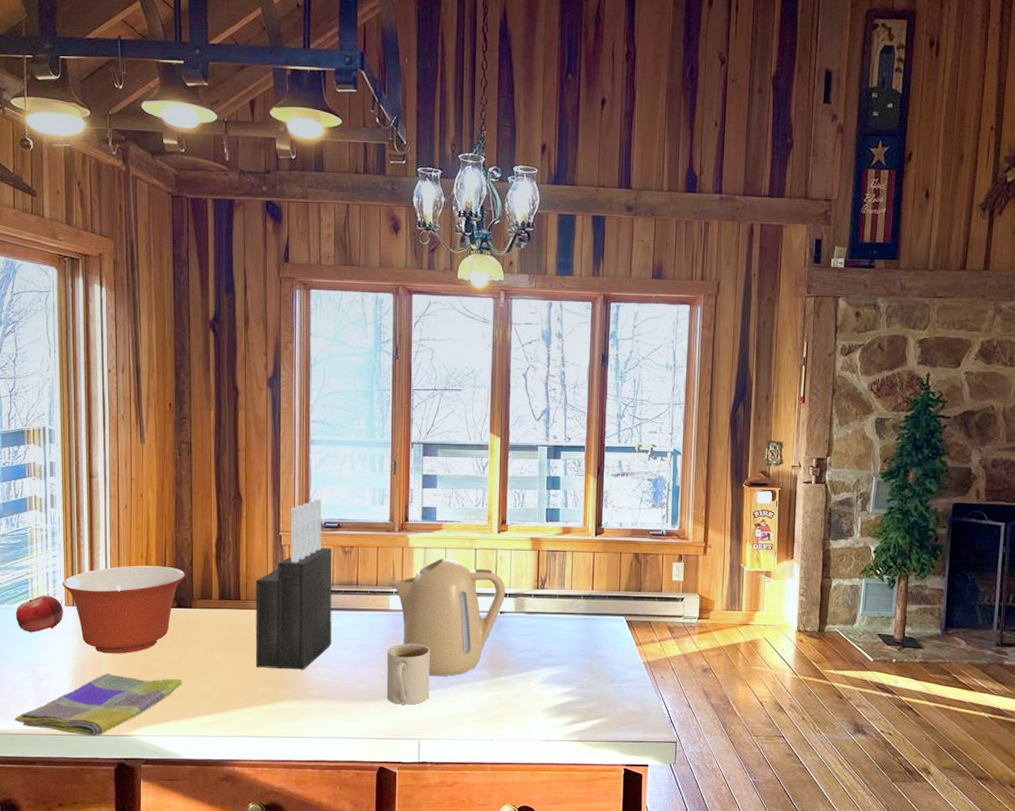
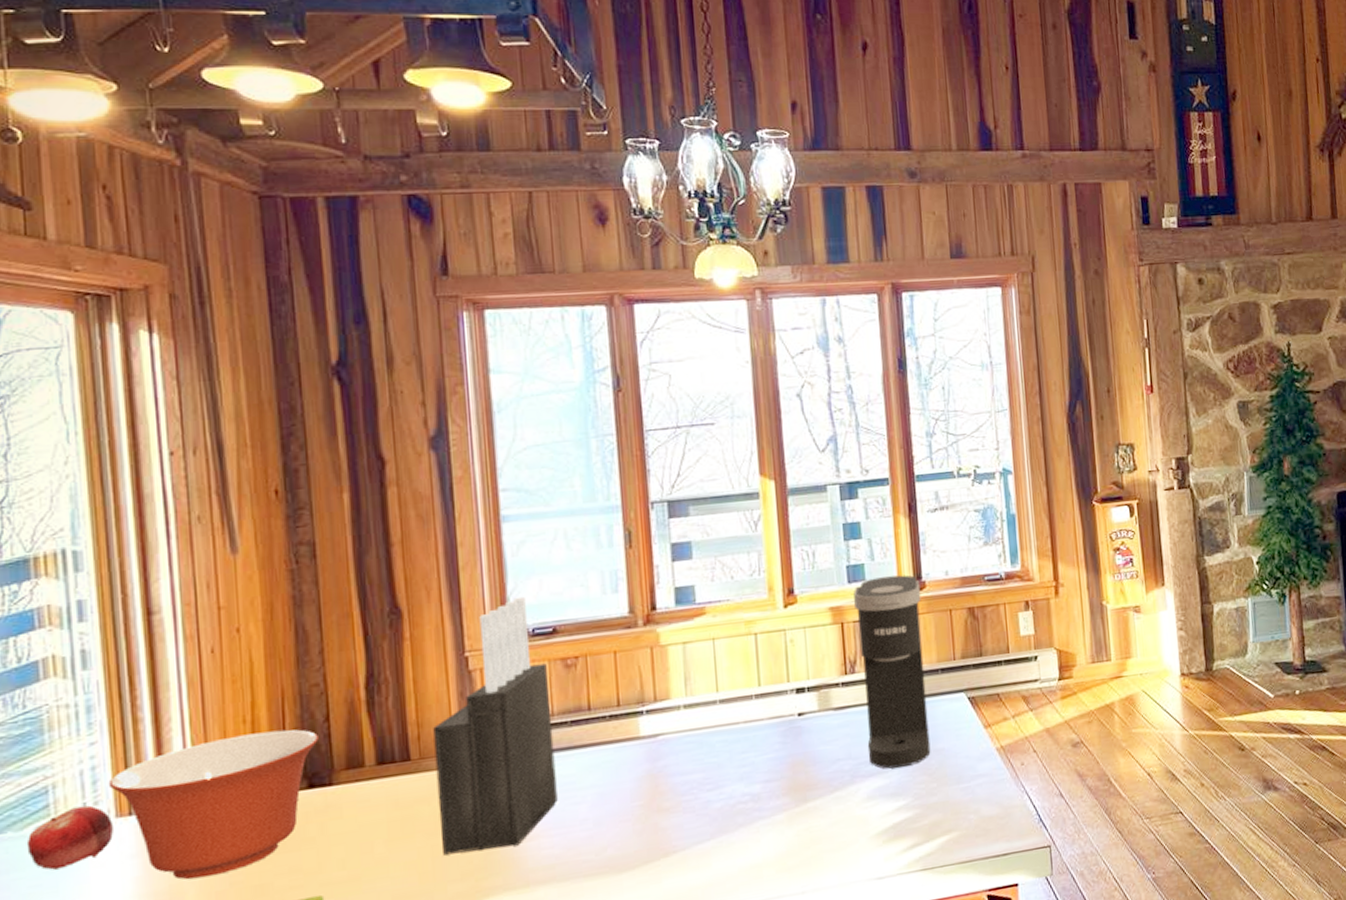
mug: present [387,644,430,705] -> none [643,778,709,869]
kettle: present [392,558,506,676] -> none [641,652,803,819]
coffee maker: none [547,520,600,664] -> present [854,575,931,769]

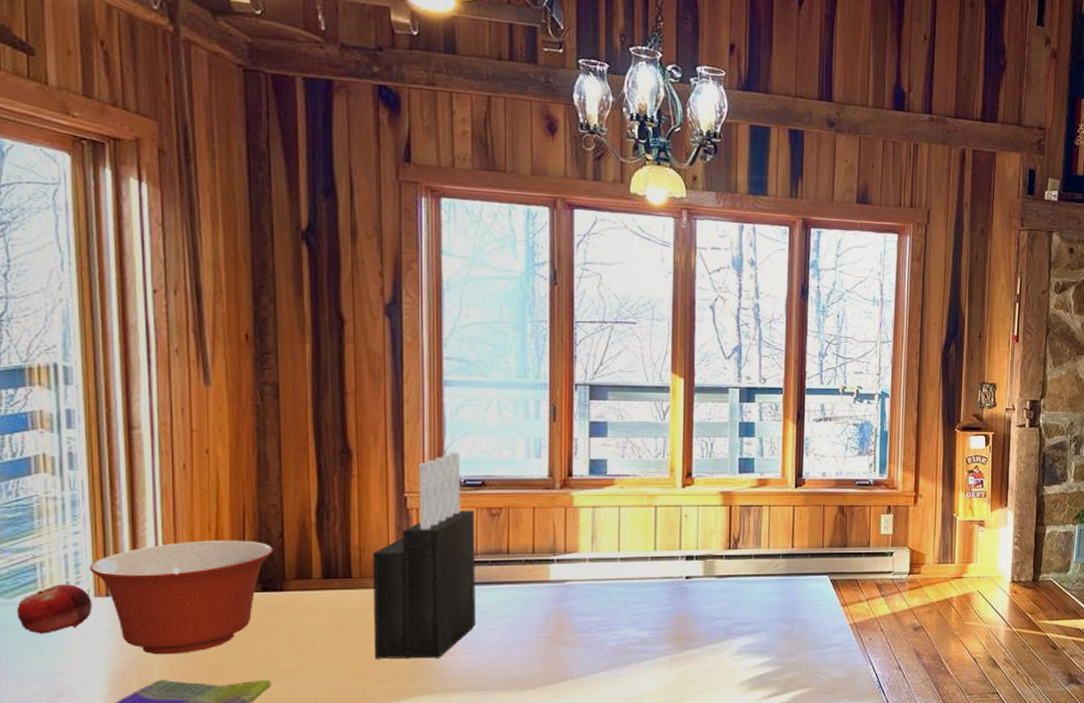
coffee maker: present [854,575,931,769] -> none [742,471,800,631]

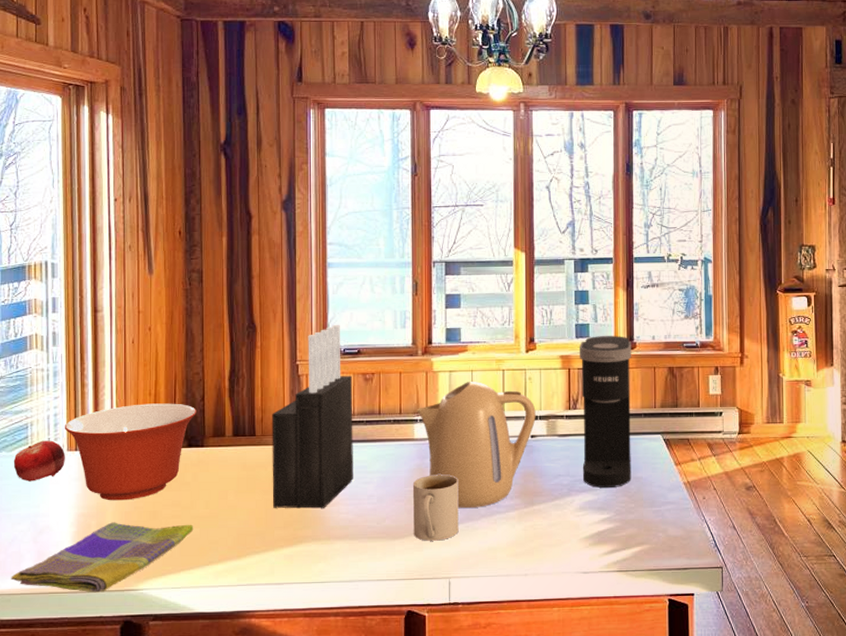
mug: none [548,619,601,691] -> present [413,474,459,541]
kettle: none [553,518,692,654] -> present [416,382,536,508]
coffee maker: none [742,471,800,631] -> present [580,336,632,488]

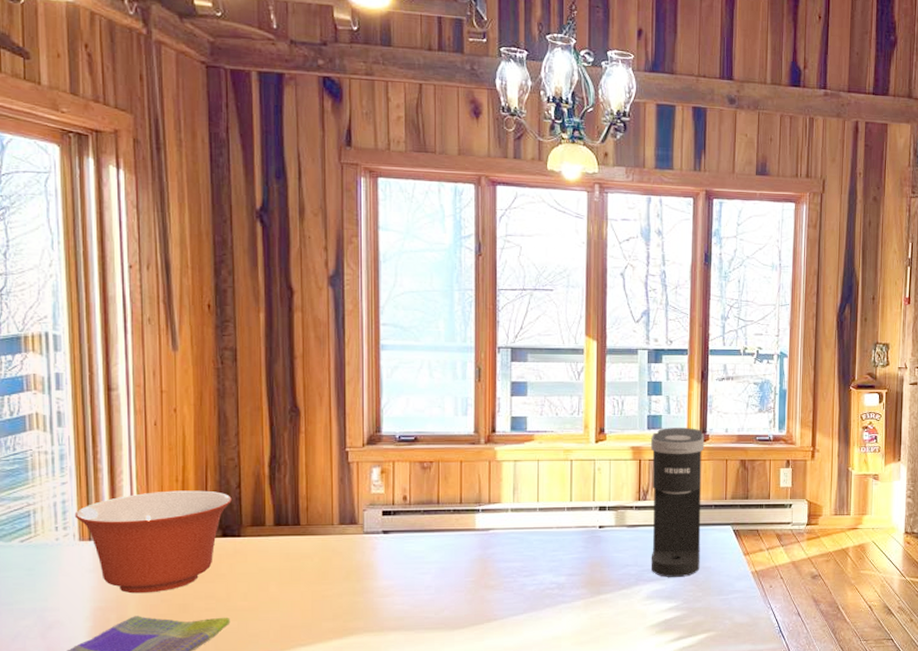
fruit: present [13,440,65,482] -> none [13,529,77,574]
knife block: present [272,324,353,509] -> none [318,410,409,600]
mug: present [413,474,459,541] -> none [474,565,522,631]
kettle: present [416,382,536,508] -> none [478,472,605,598]

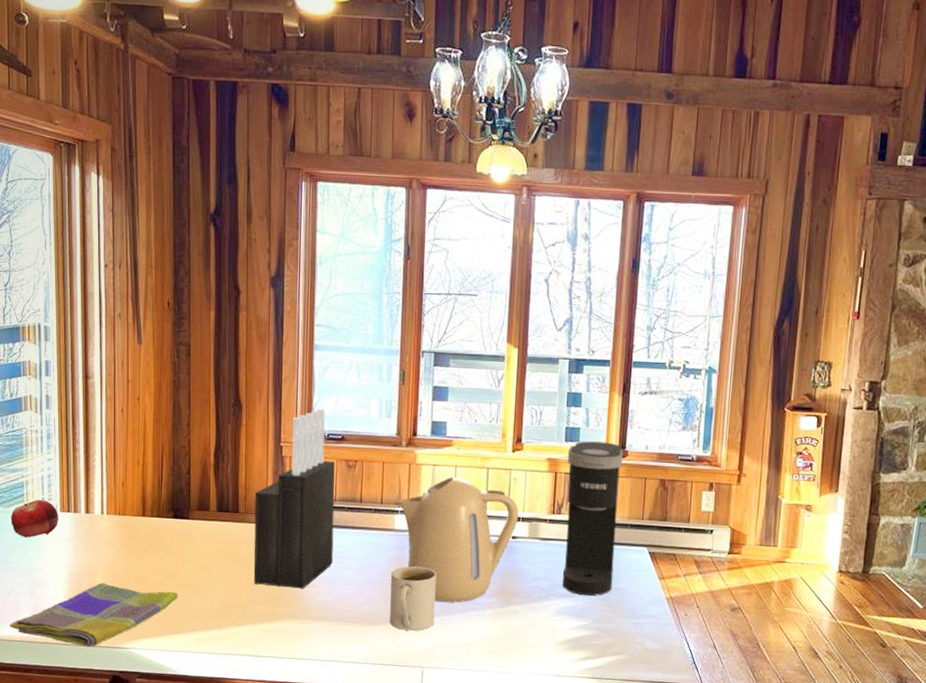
fruit: none [13,529,77,574] -> present [10,499,58,538]
mixing bowl: present [74,490,232,594] -> none [57,472,182,564]
knife block: none [318,410,409,600] -> present [254,408,335,589]
mug: none [474,565,522,631] -> present [390,566,436,631]
kettle: none [478,472,605,598] -> present [398,477,519,603]

